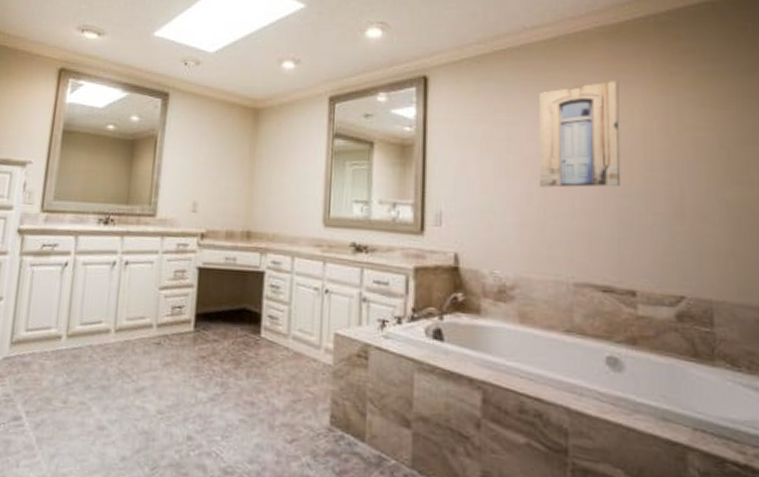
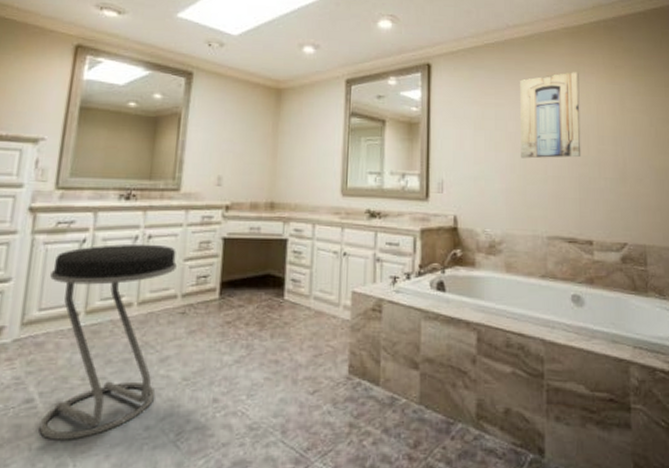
stool: none [25,269,152,462] -> present [39,244,177,440]

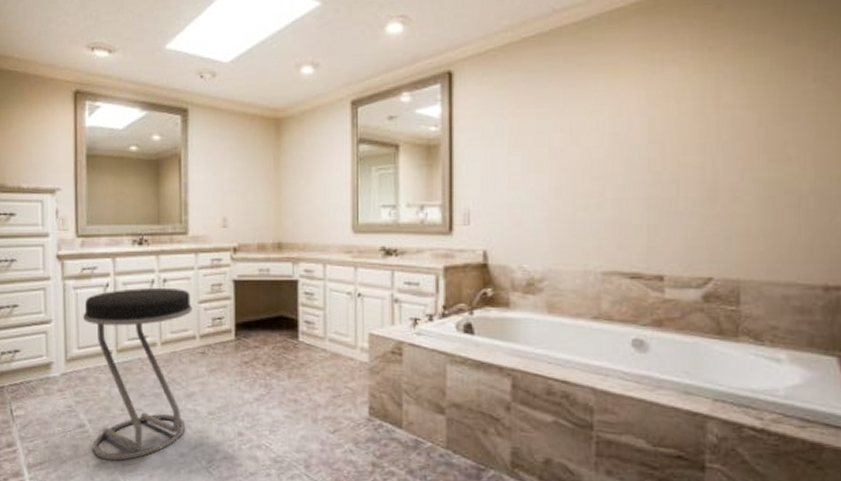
wall art: present [520,72,581,159] -> none [569,62,654,179]

